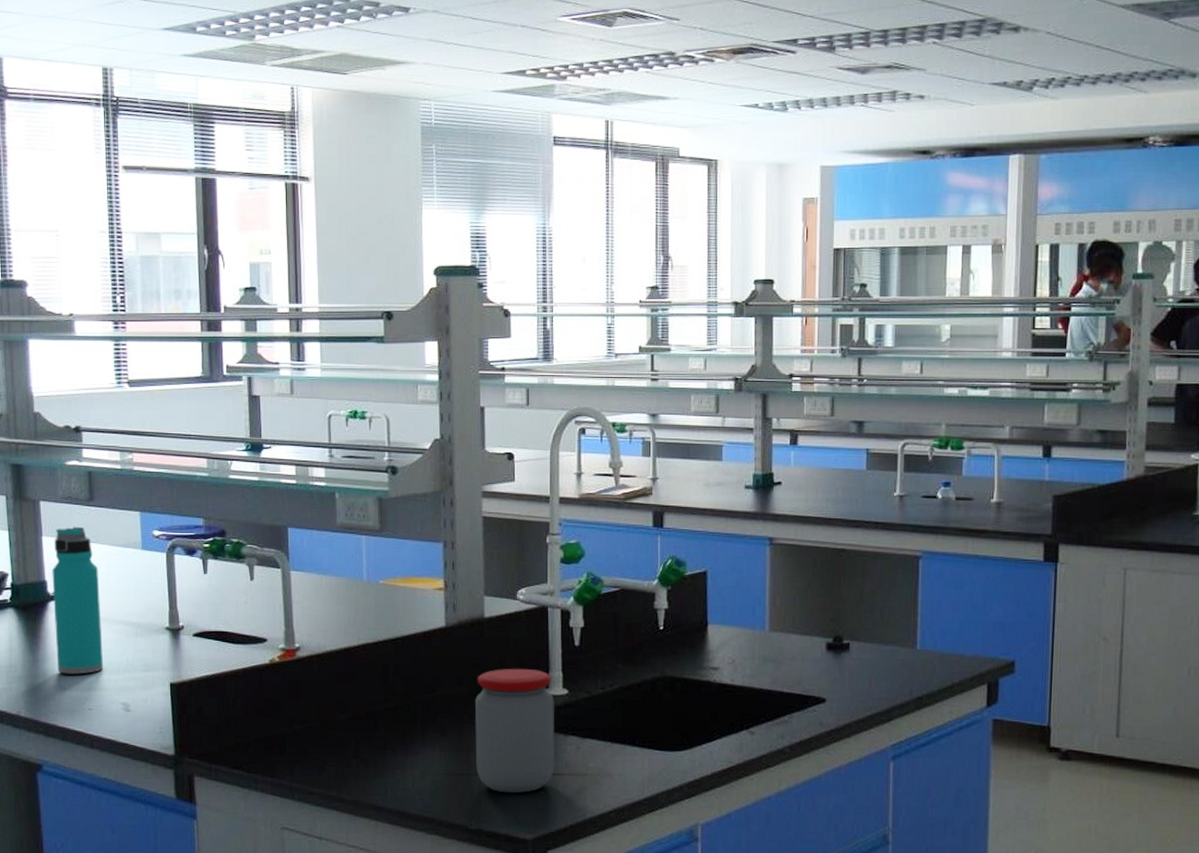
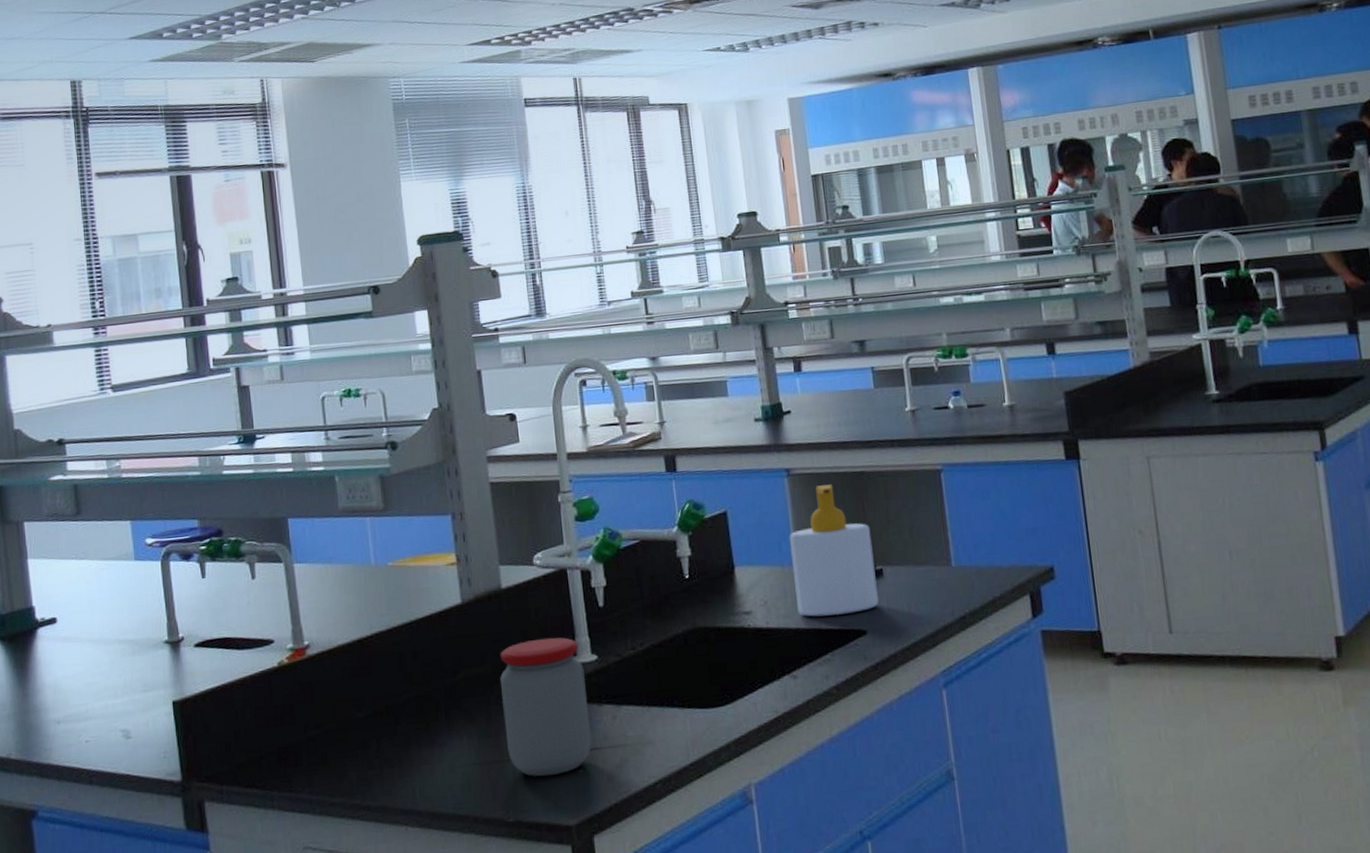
water bottle: present [52,526,104,675] -> none [39,544,100,706]
soap bottle: none [763,557,843,681] -> present [789,484,879,617]

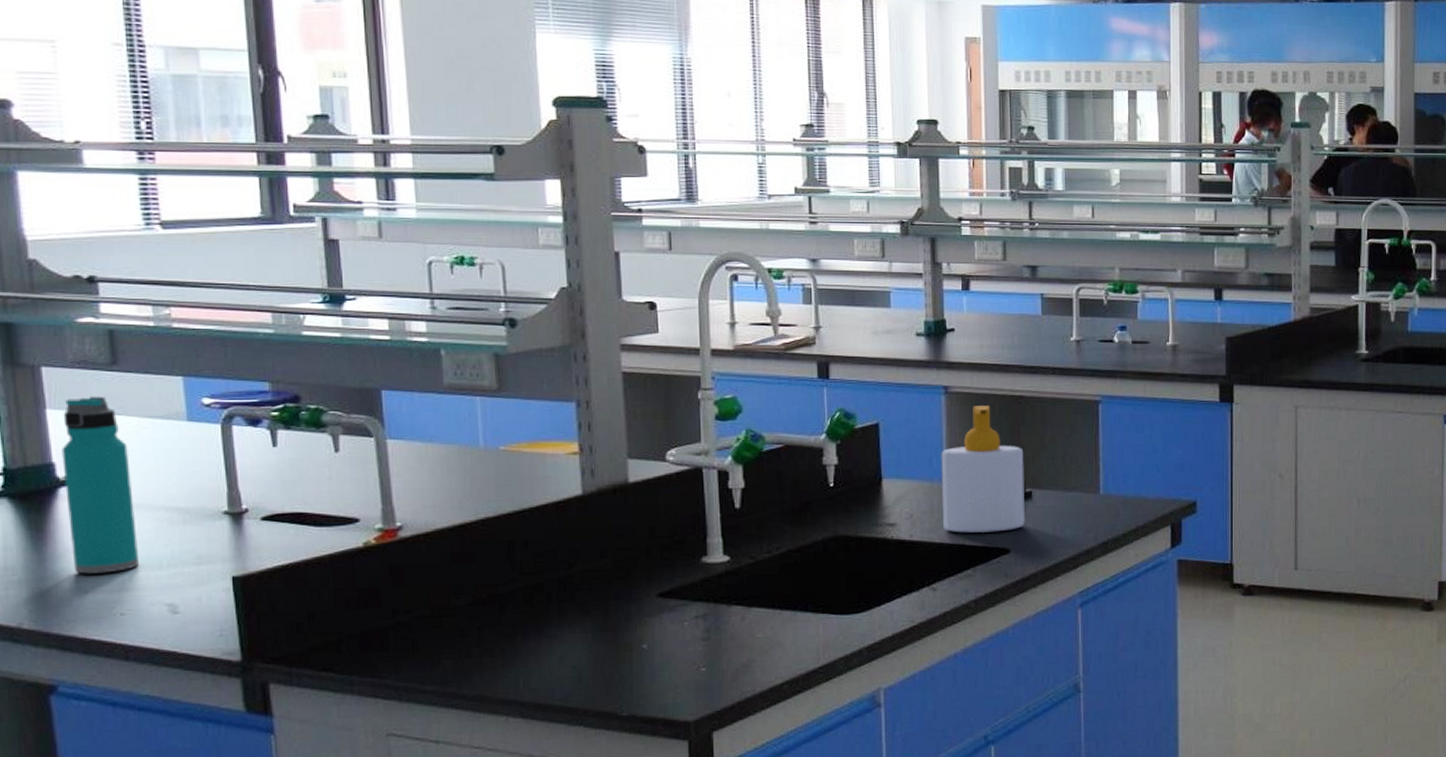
water bottle: none [39,544,100,706] -> present [61,396,140,574]
jar: present [500,637,592,777] -> none [622,536,717,673]

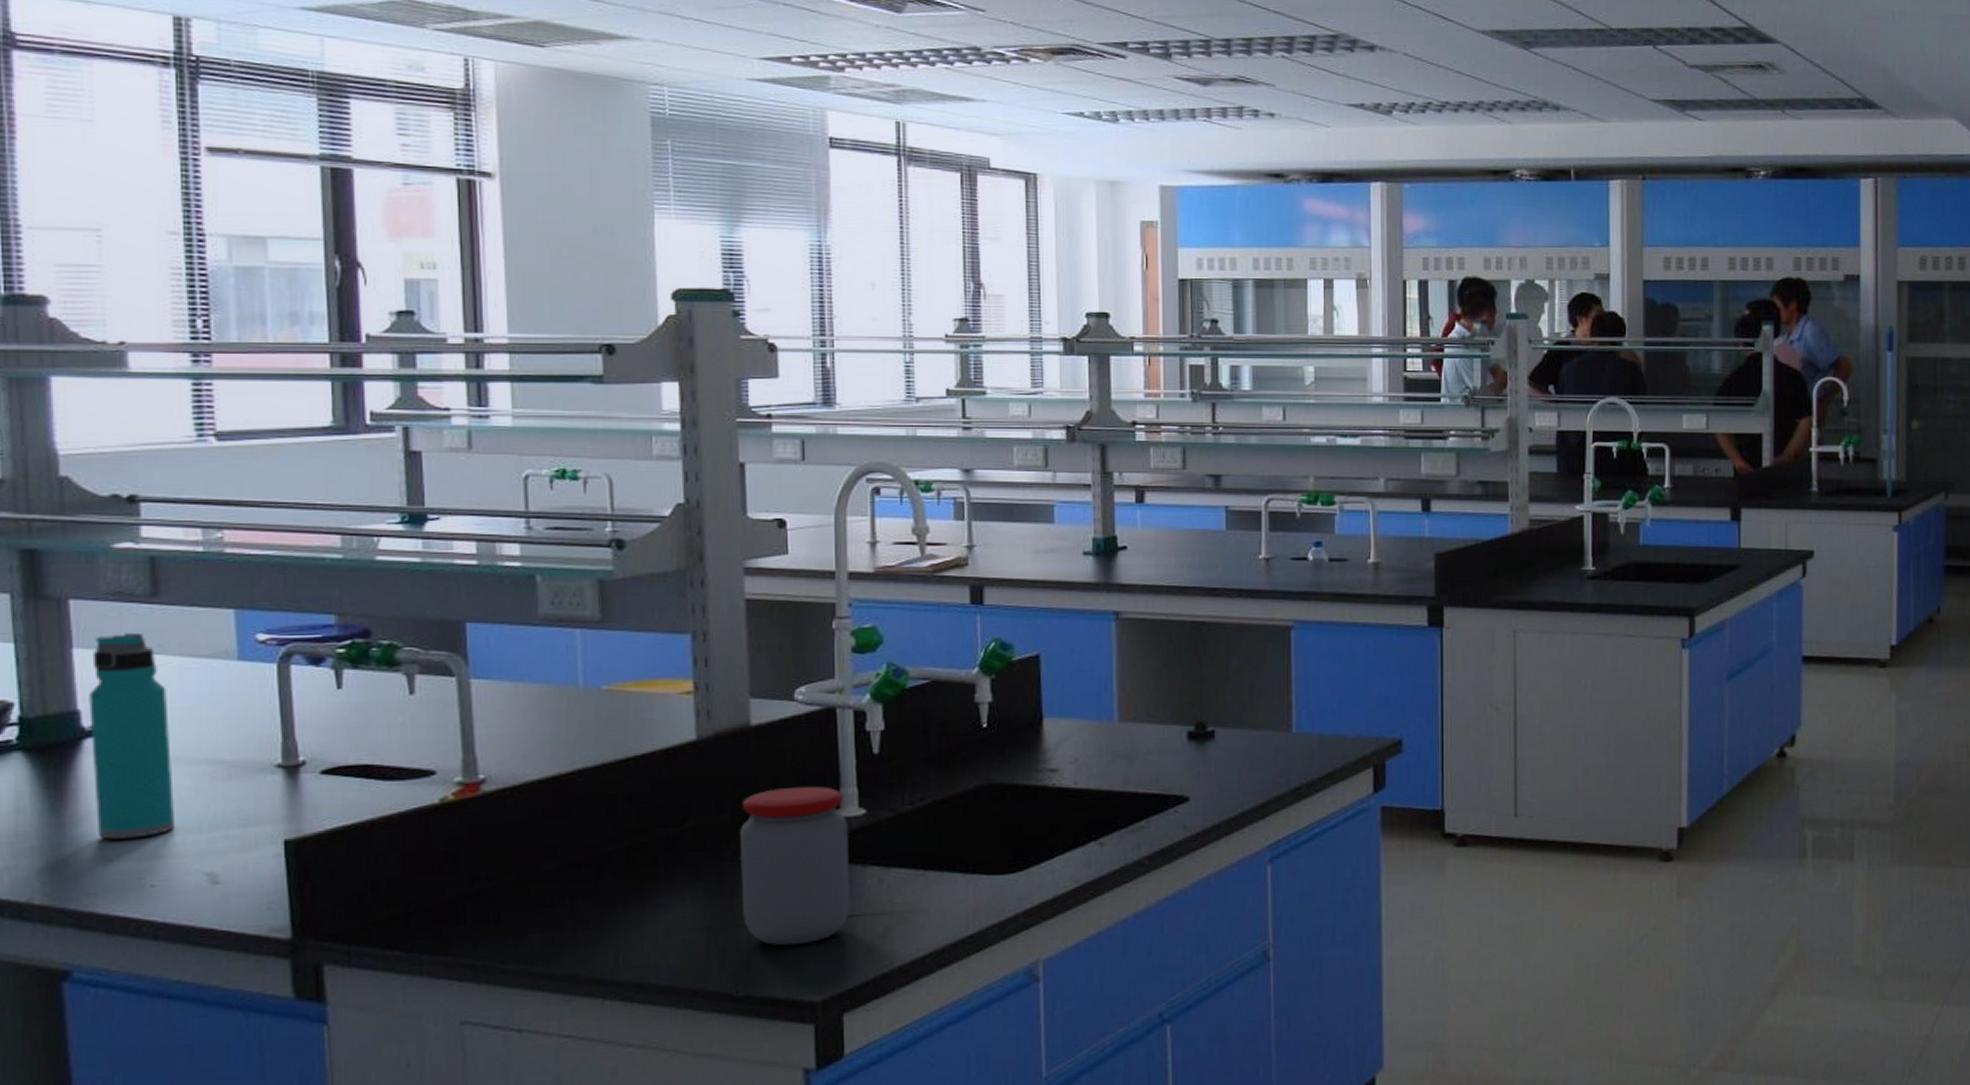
jar: none [622,536,717,673] -> present [740,786,850,946]
soap bottle: present [941,406,1025,533] -> none [1110,633,1206,779]

